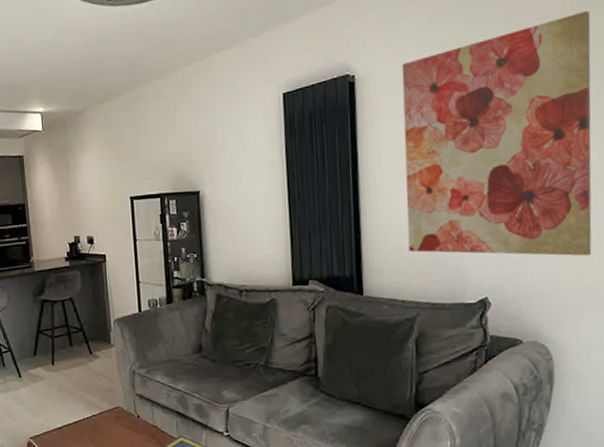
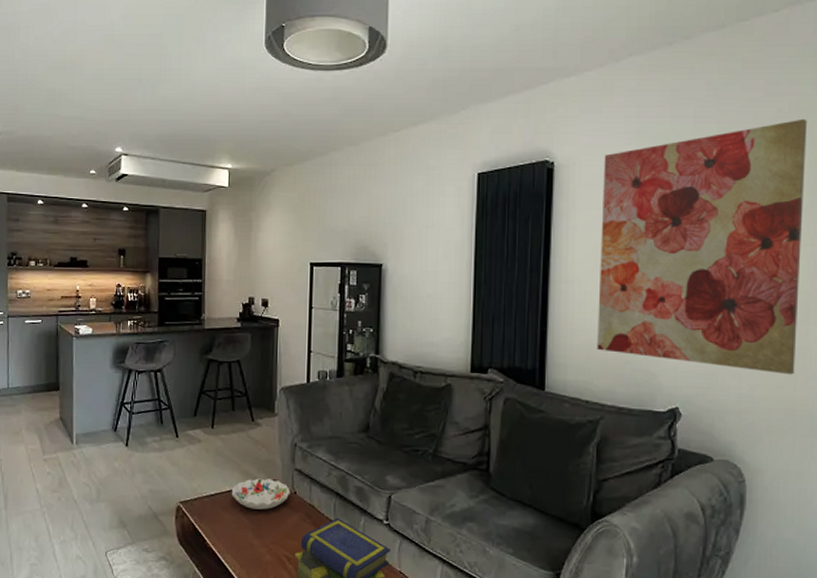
decorative bowl: none [77,406,134,436] -> present [231,478,290,510]

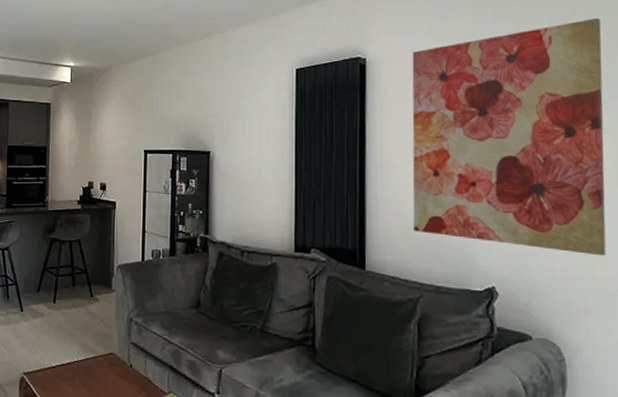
decorative bowl: present [231,478,290,510] -> none [71,351,126,382]

